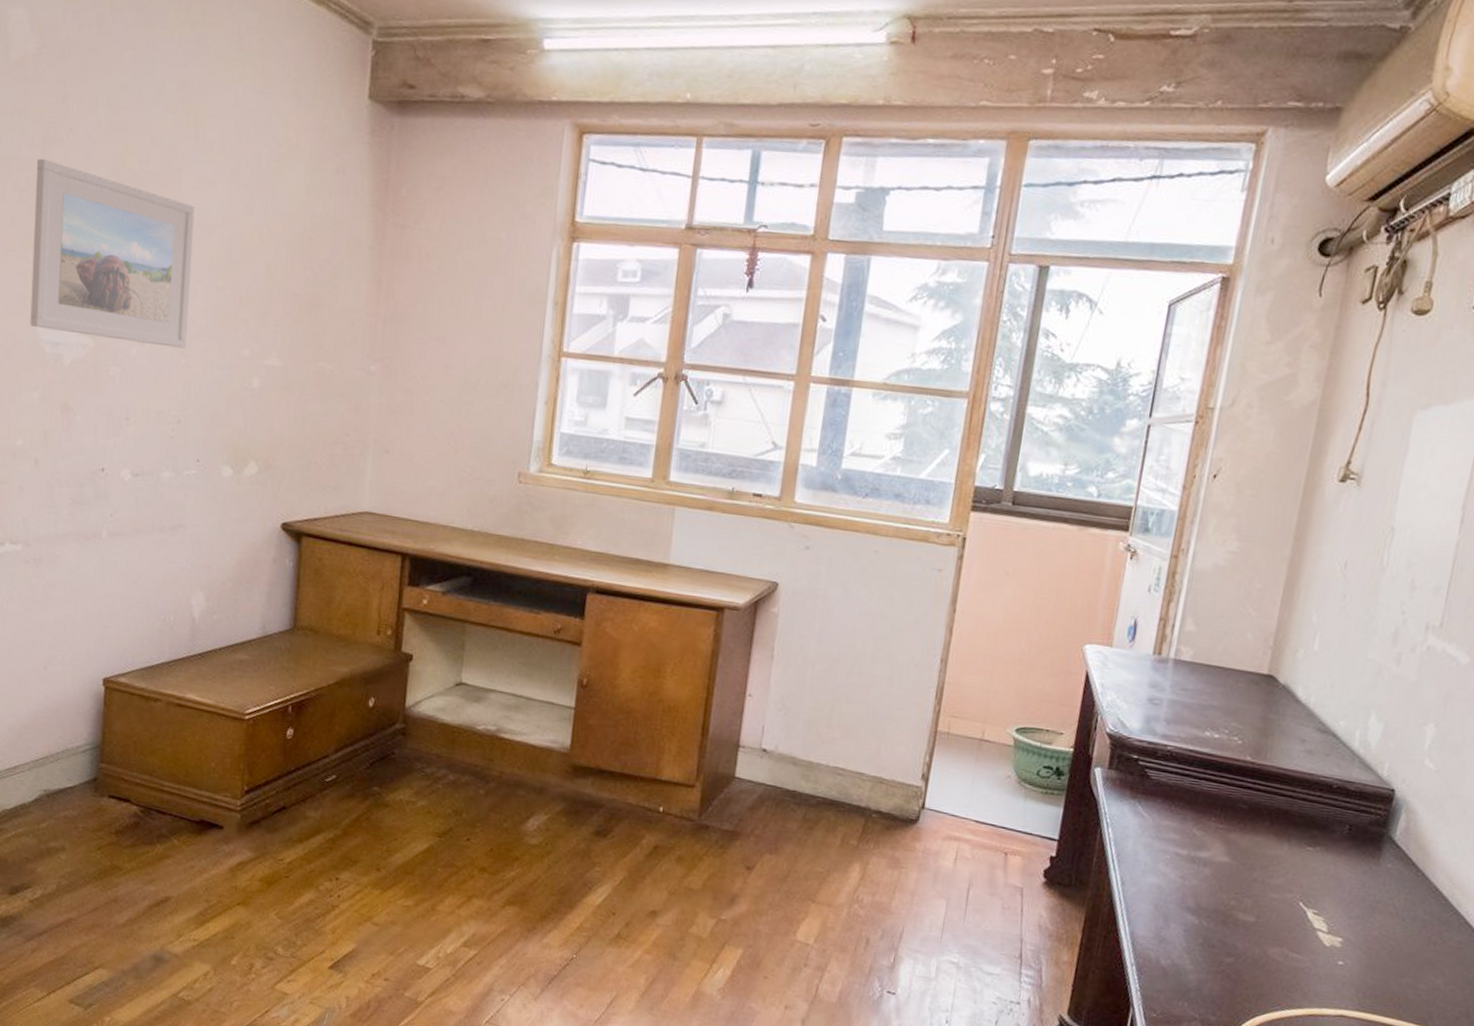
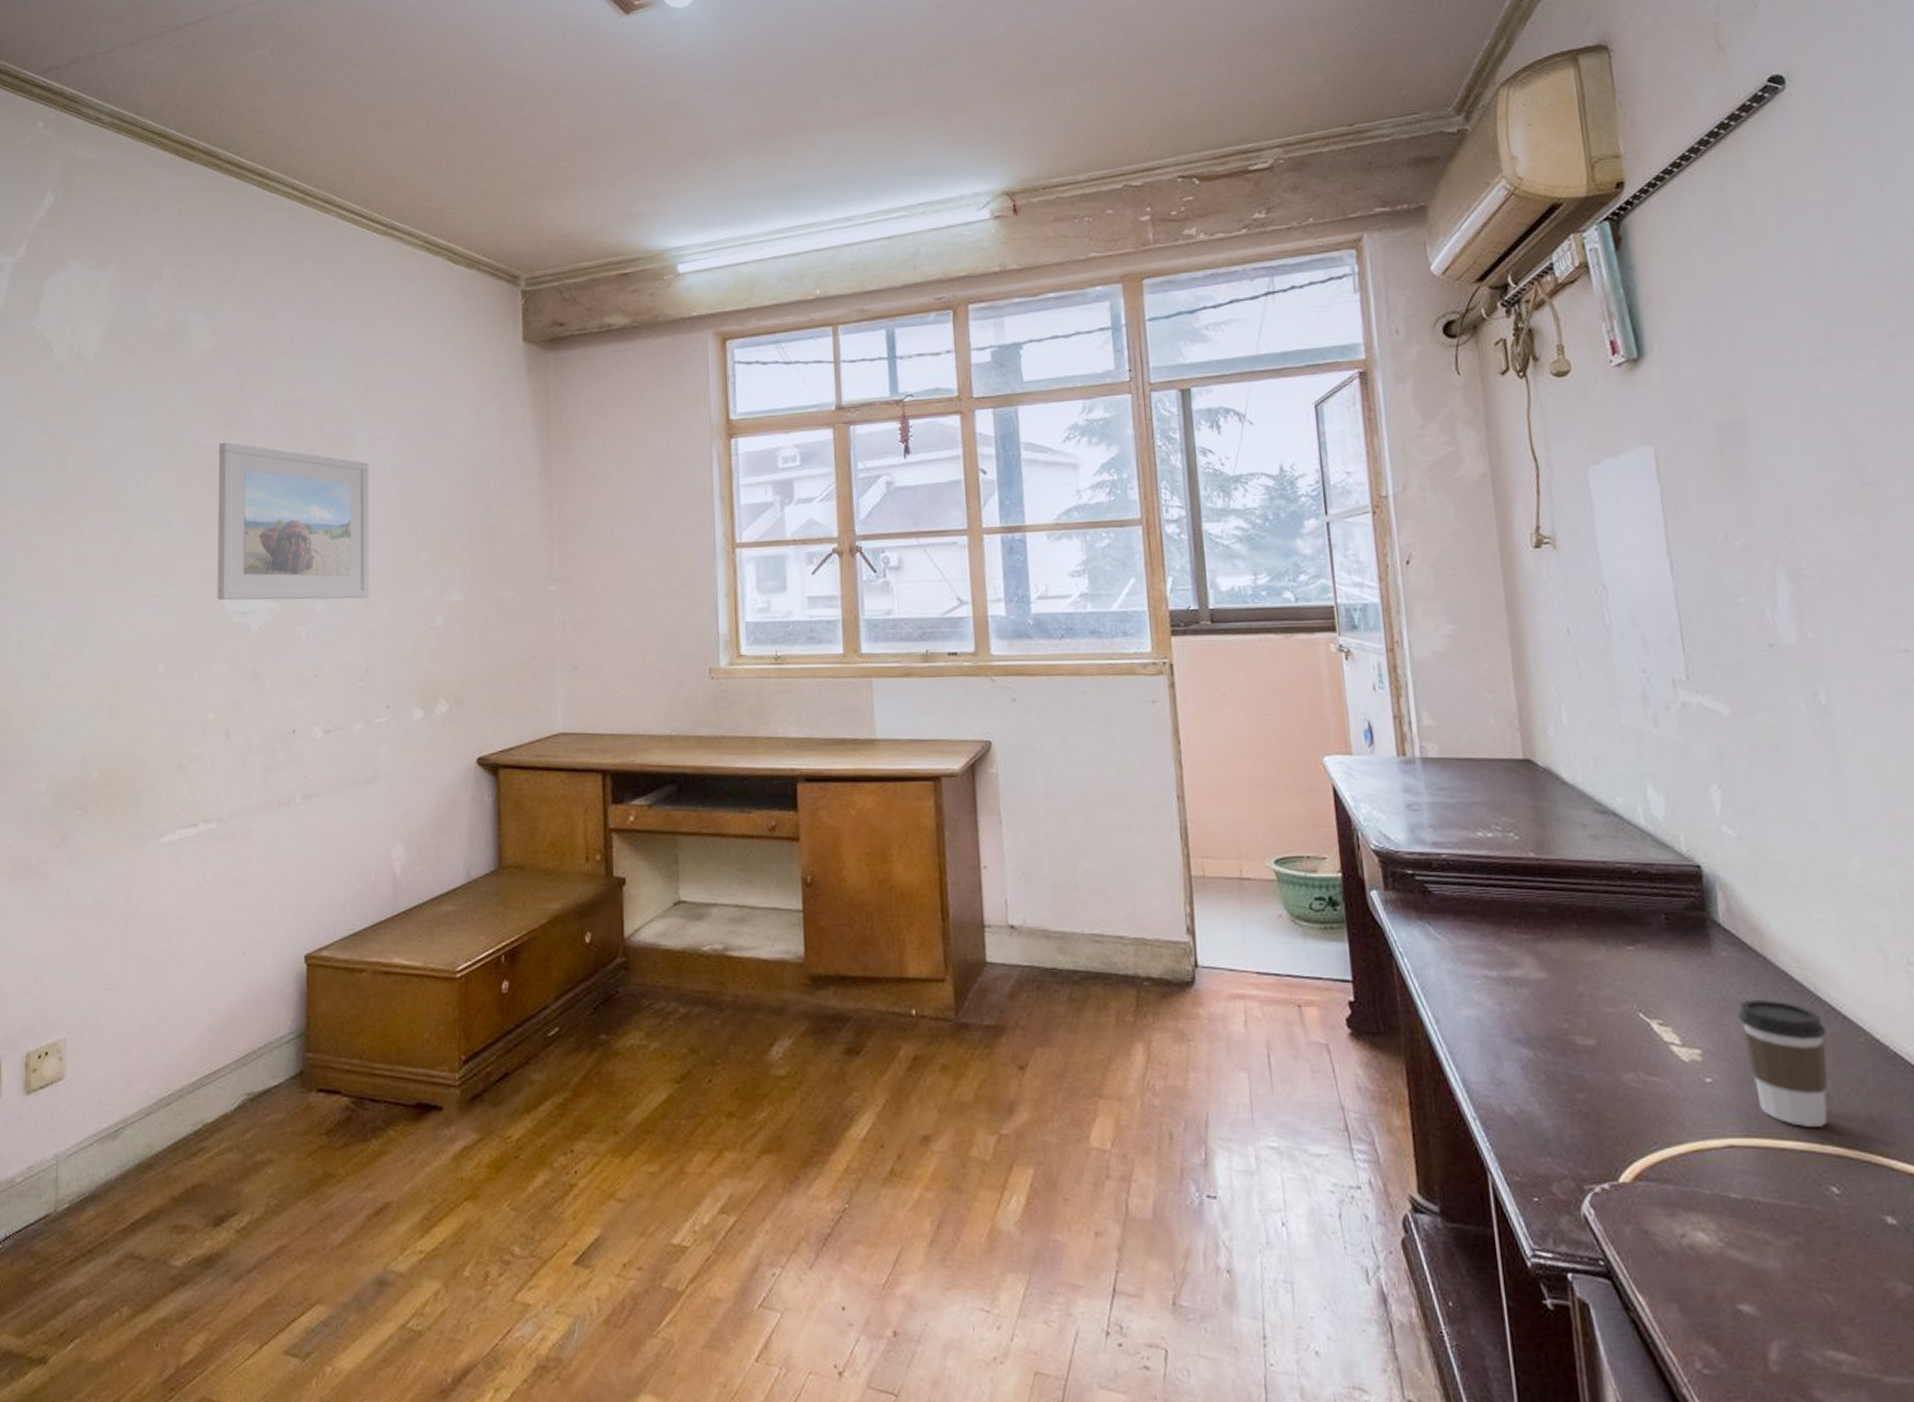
coffee cup: none [1376,905,1455,1012] -> present [1737,1000,1828,1127]

